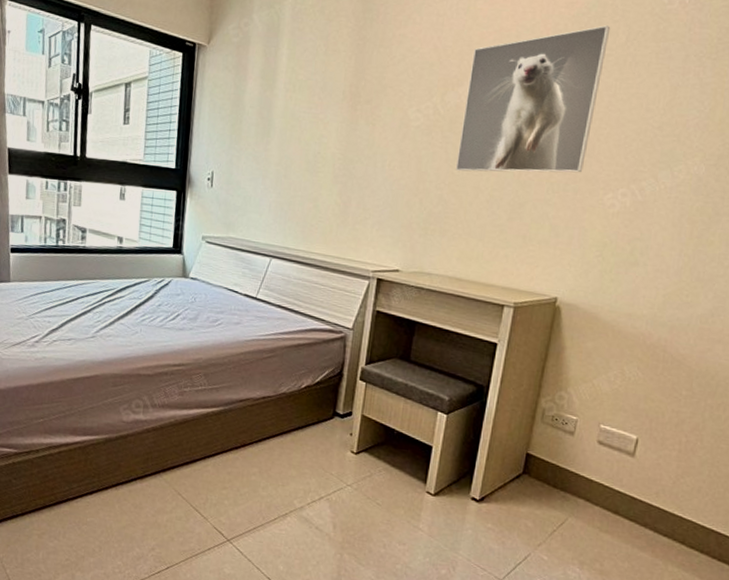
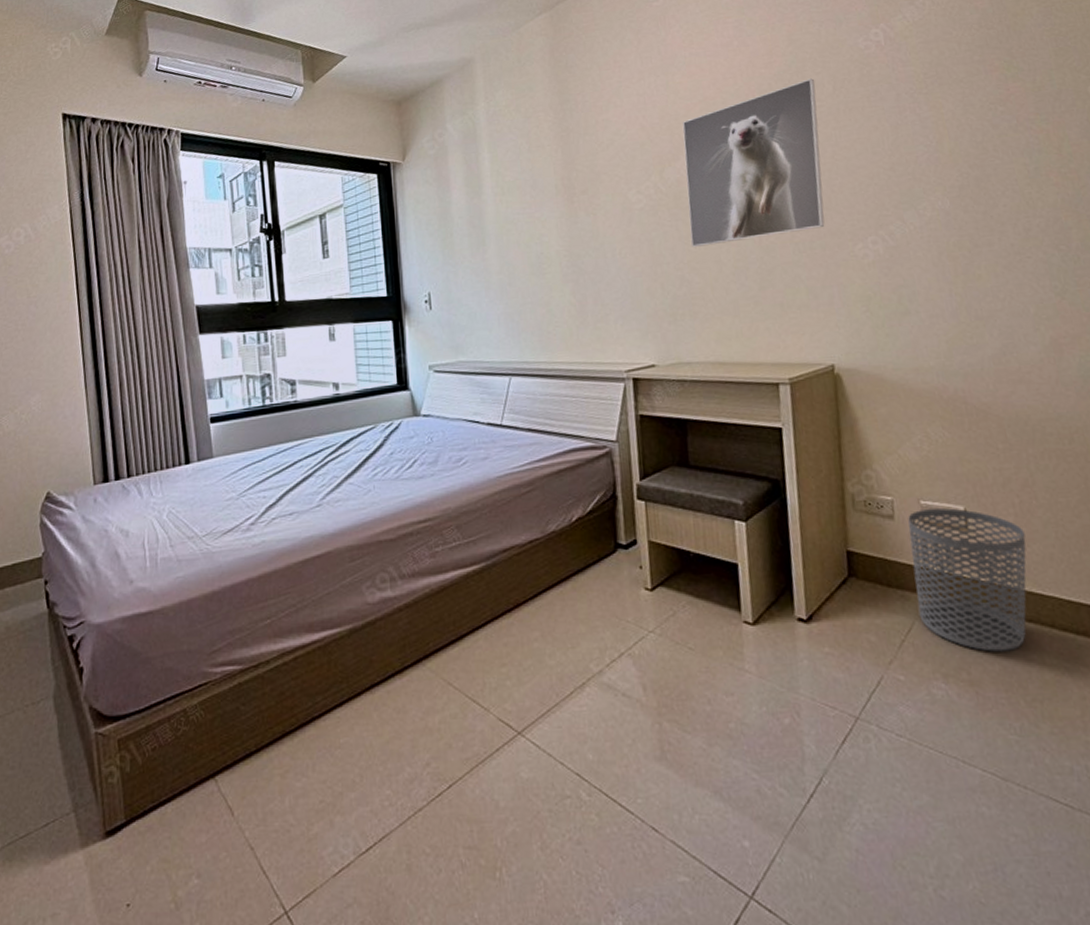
waste bin: none [573,432,683,555] -> present [908,508,1027,652]

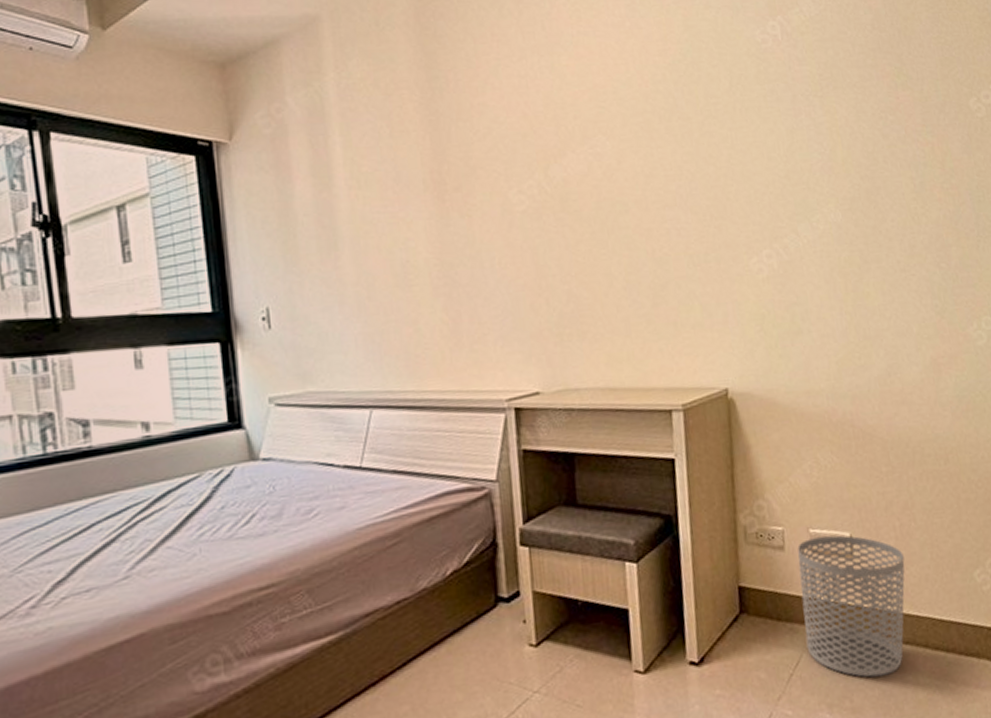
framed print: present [682,78,825,247] -> none [569,71,720,257]

